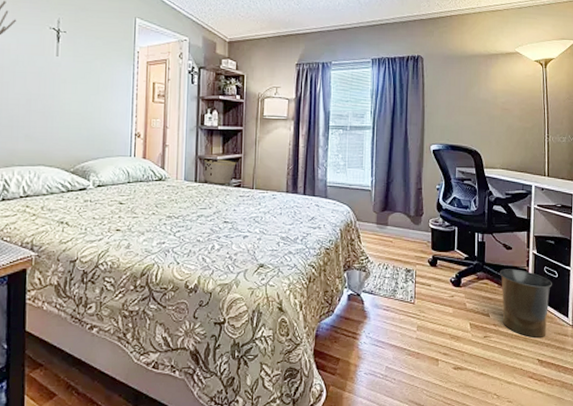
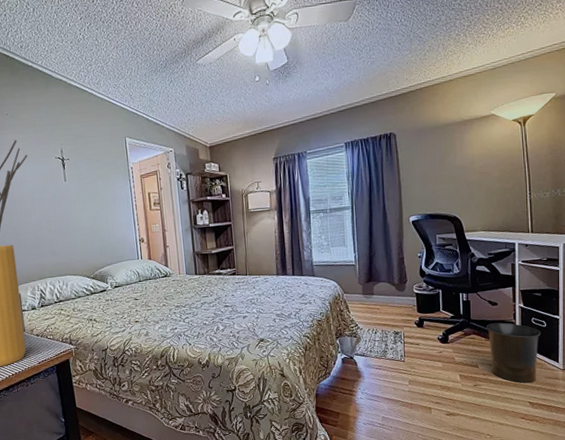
basket: present [203,159,237,185] -> none [200,252,230,275]

